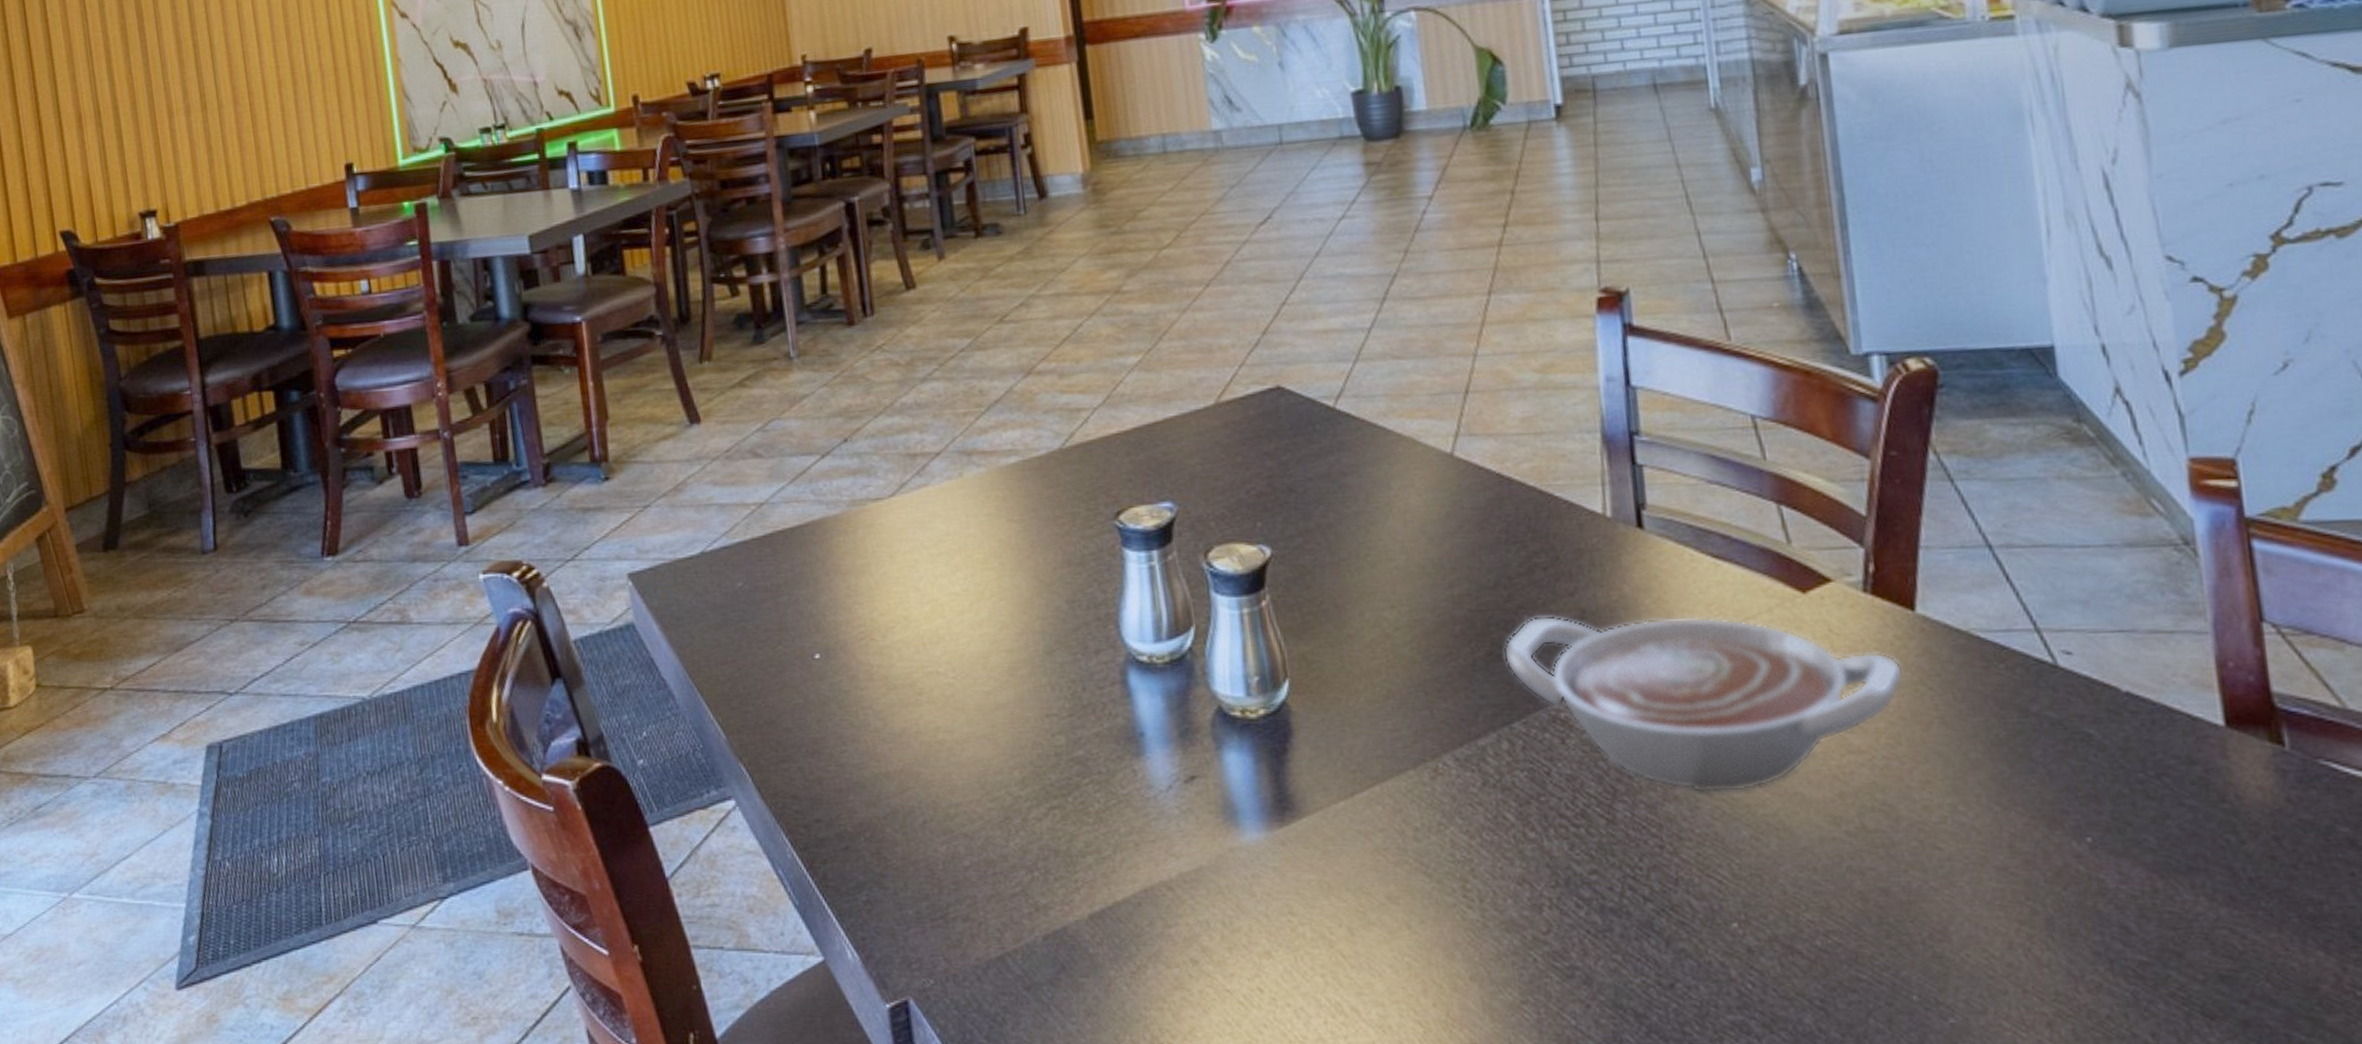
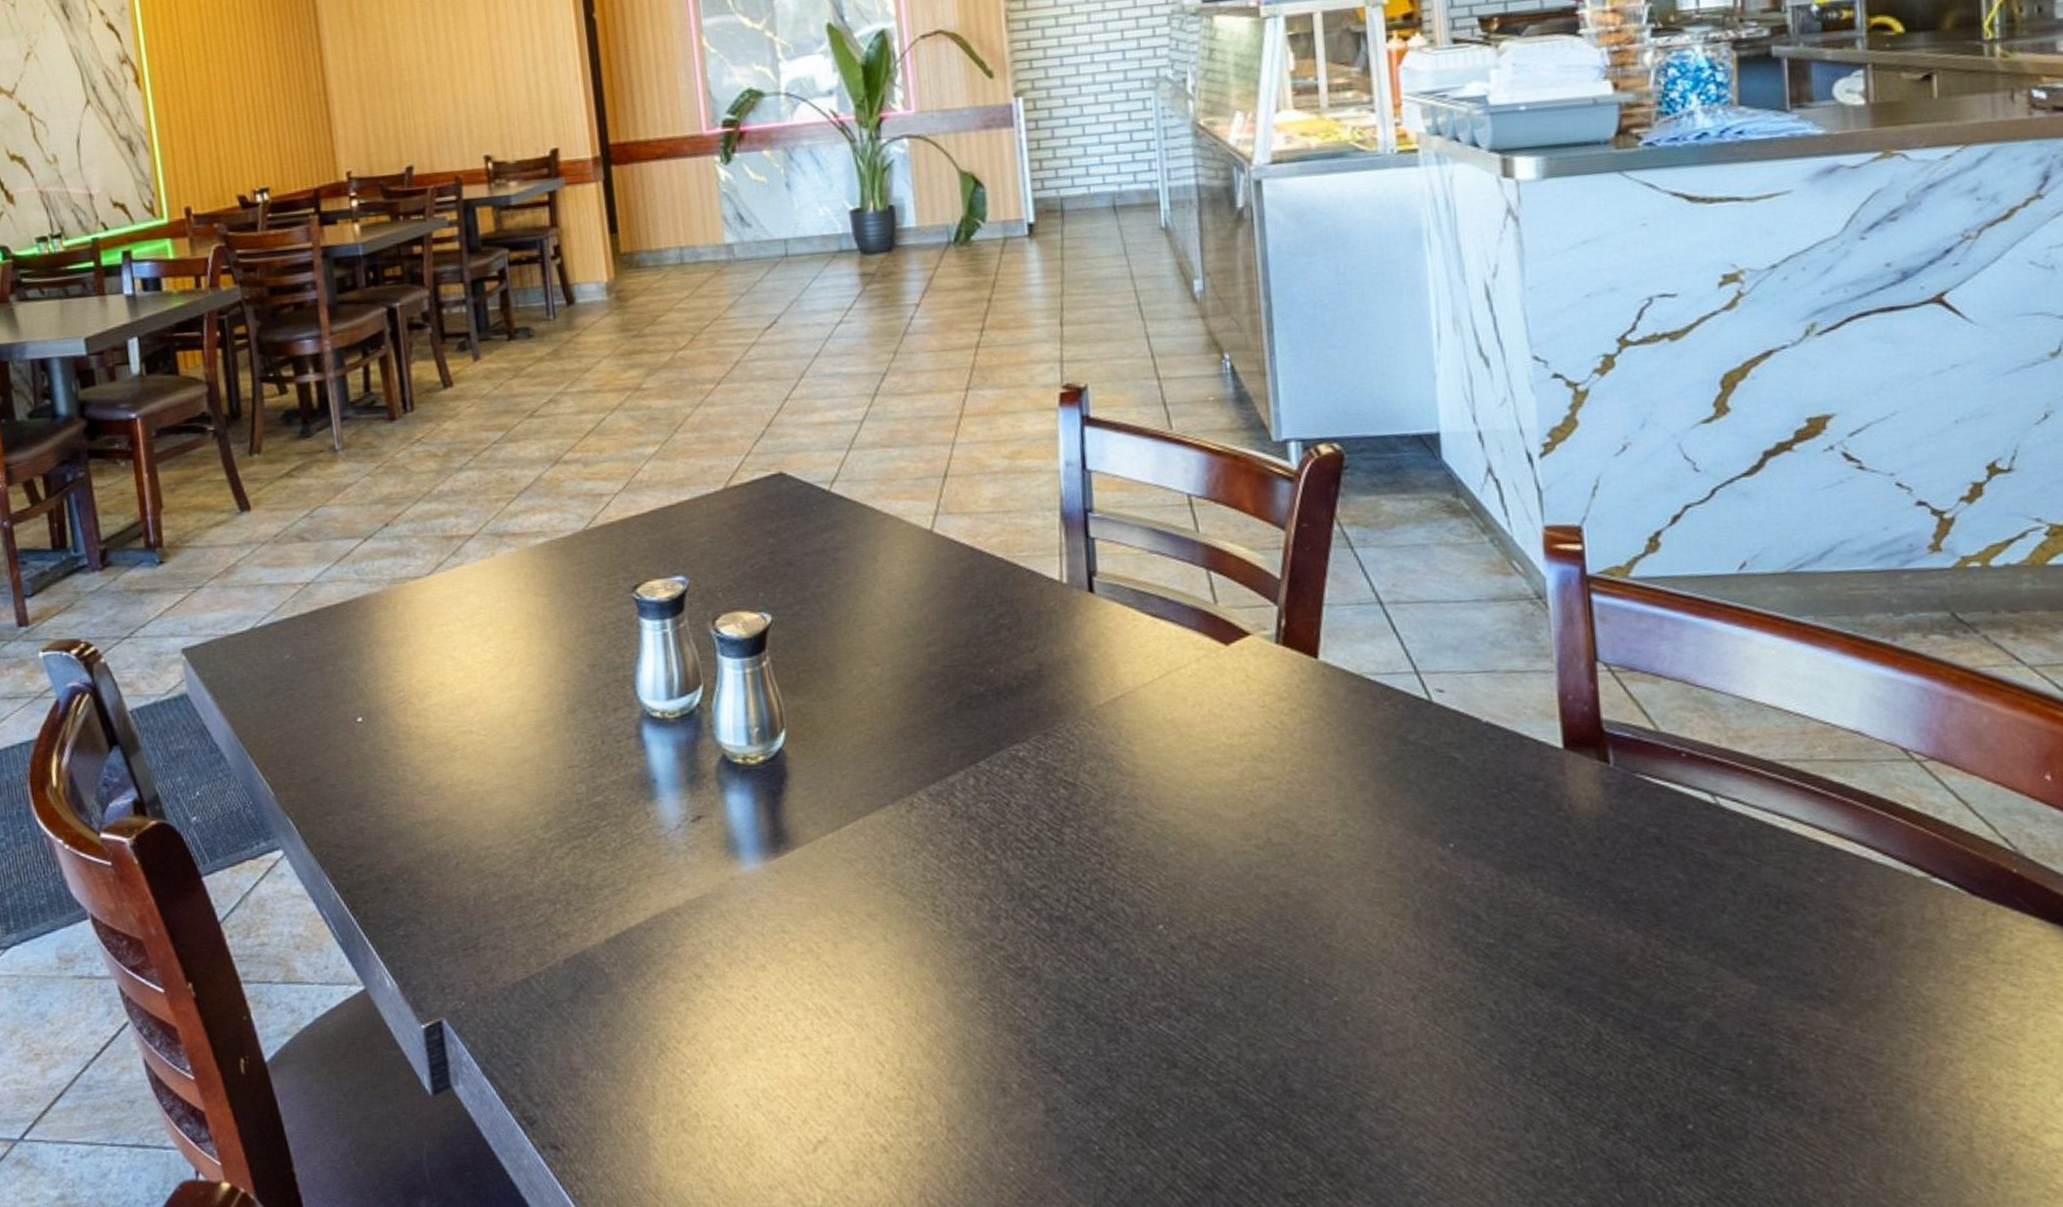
bowl: present [1503,615,1904,793] -> none [971,667,1307,817]

